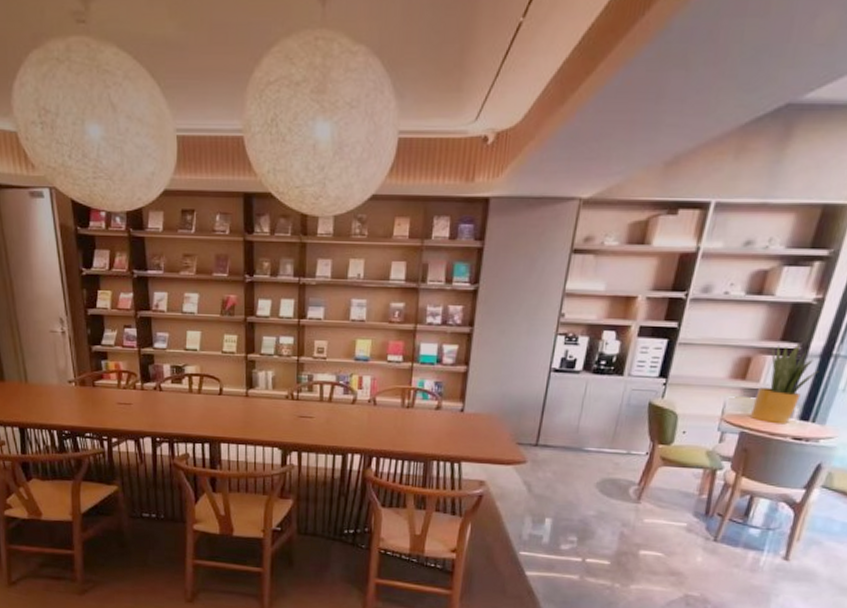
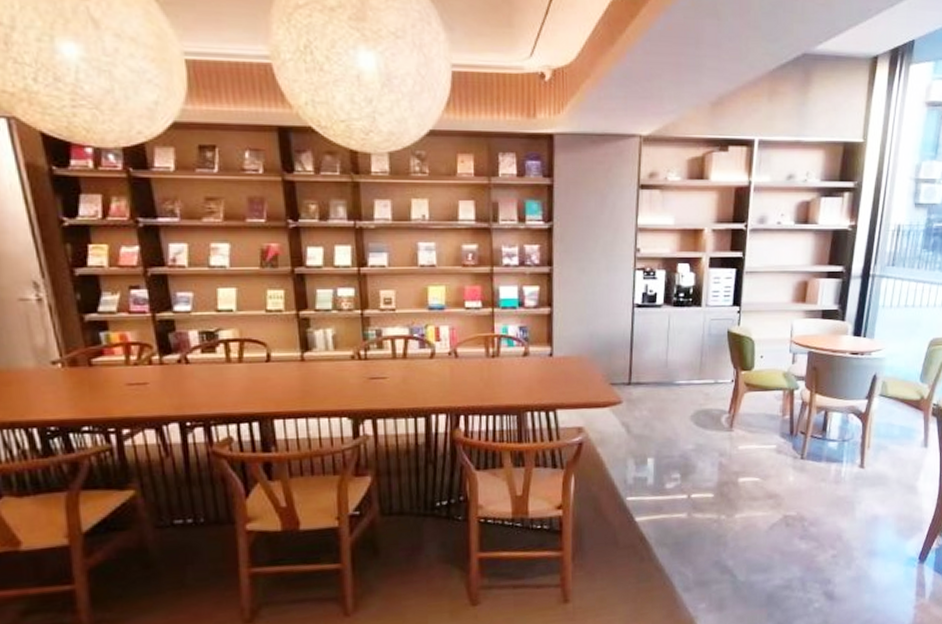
planter: present [749,344,819,425] -> none [813,267,862,342]

